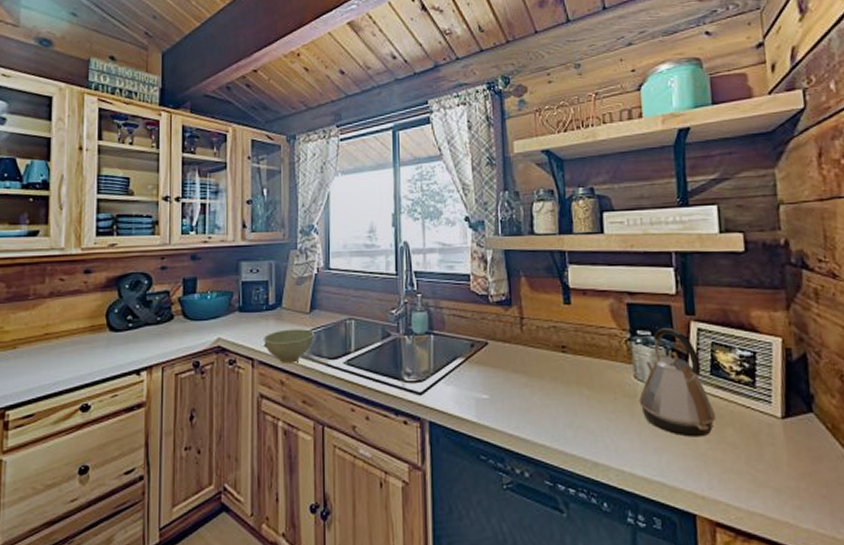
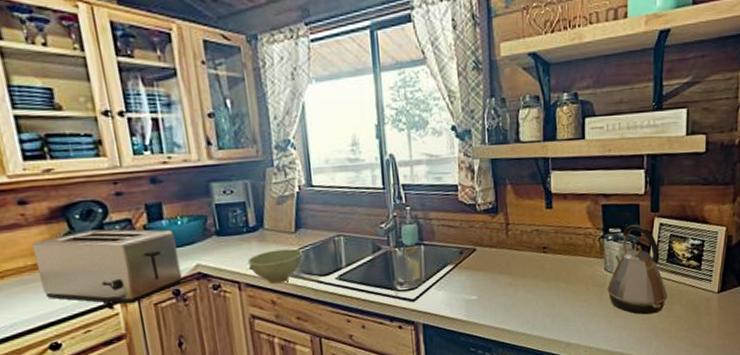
toaster: none [86,299,204,372] -> present [31,229,183,305]

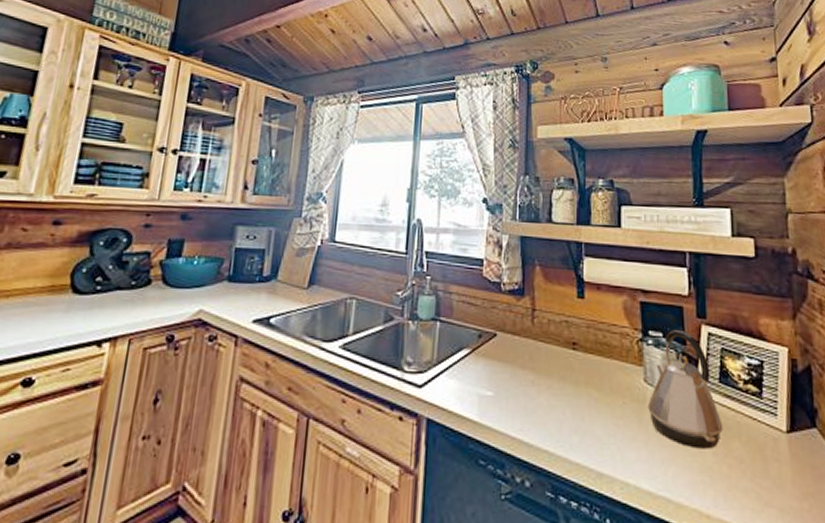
toaster: present [31,229,183,305] -> none [40,258,187,345]
bowl: present [247,248,303,285] -> none [251,305,311,345]

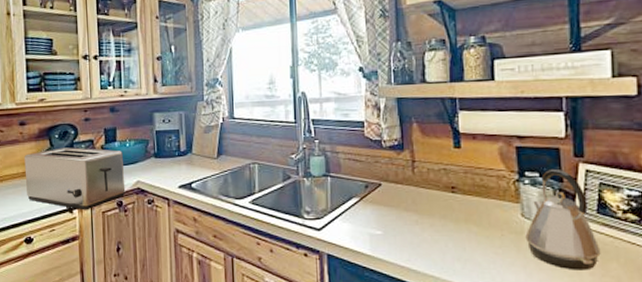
toaster: none [40,258,187,345] -> present [24,147,126,210]

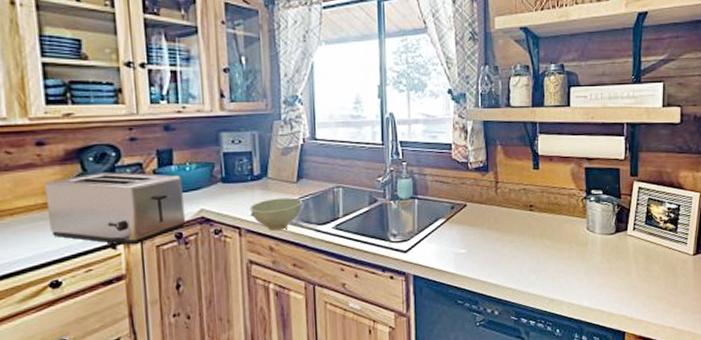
bowl: none [176,172,223,204] -> present [249,197,303,232]
kettle: present [525,168,601,270] -> none [589,186,646,274]

